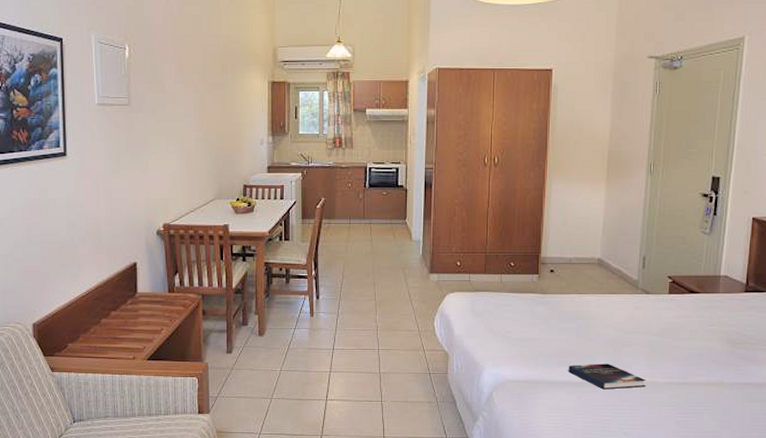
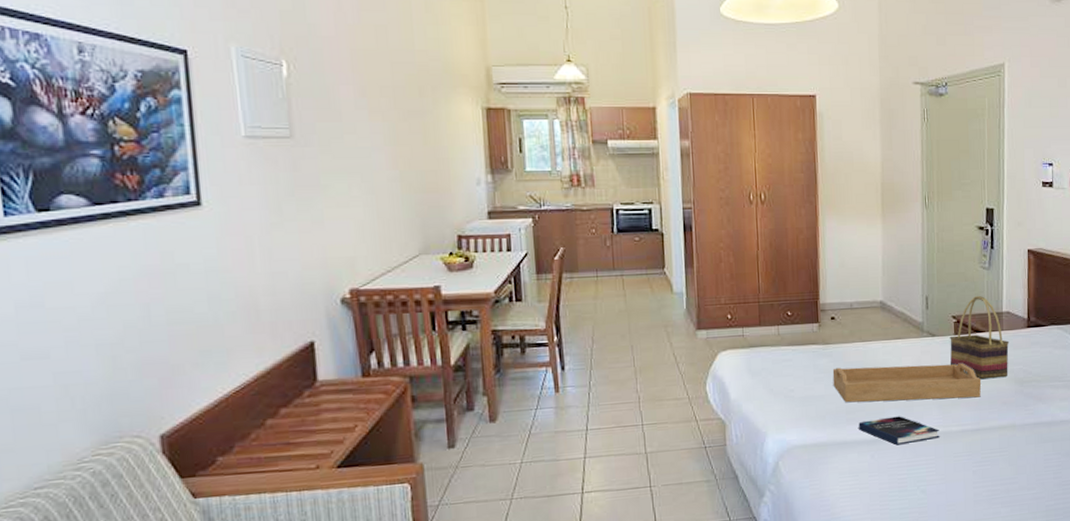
serving tray: none [547,315,692,354] -> present [832,363,982,403]
woven basket: none [661,258,725,337] -> present [950,295,1010,380]

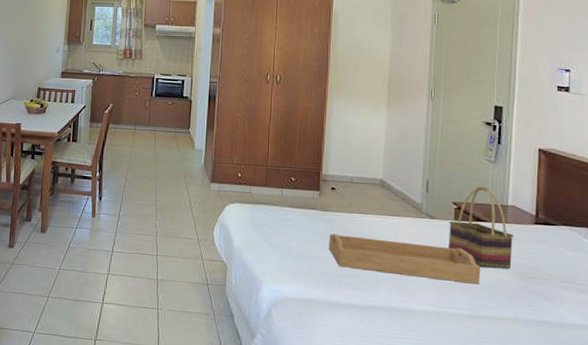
hardback book: present [858,416,940,445] -> none [350,287,433,317]

